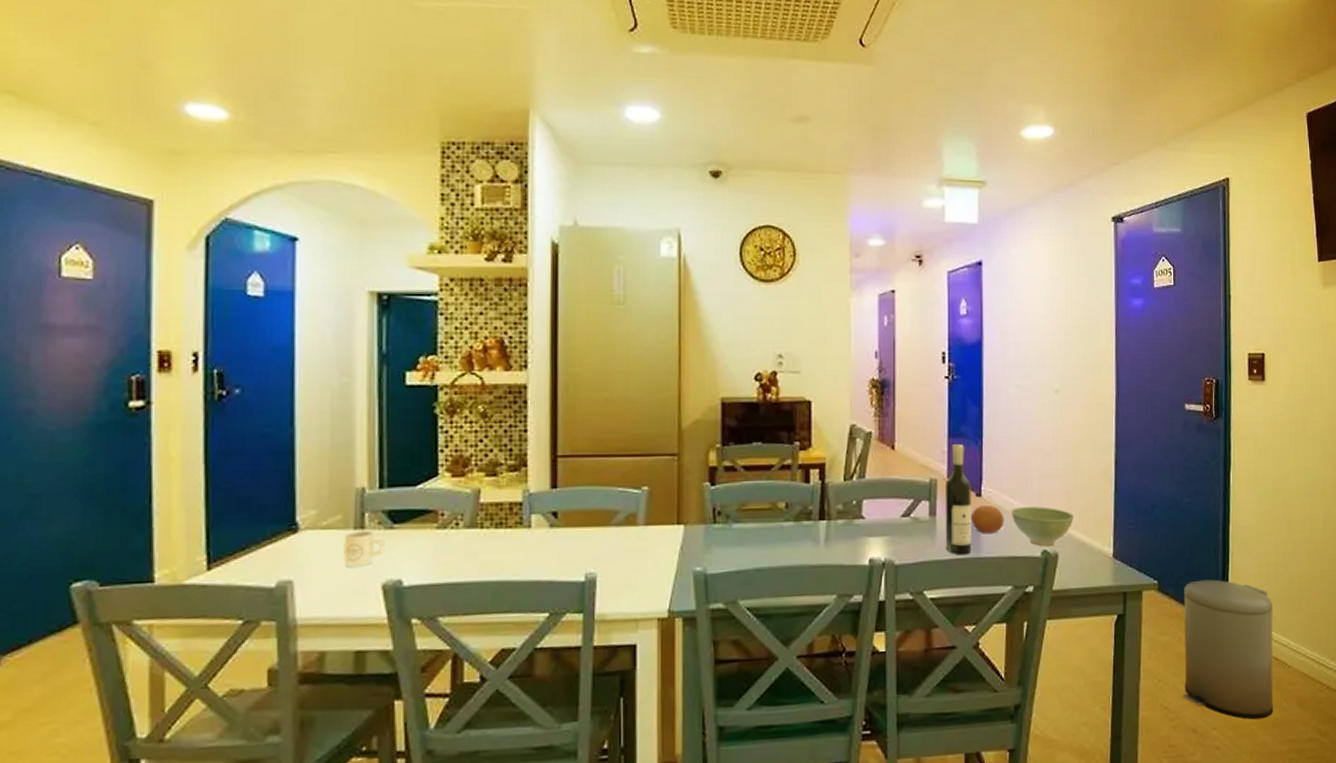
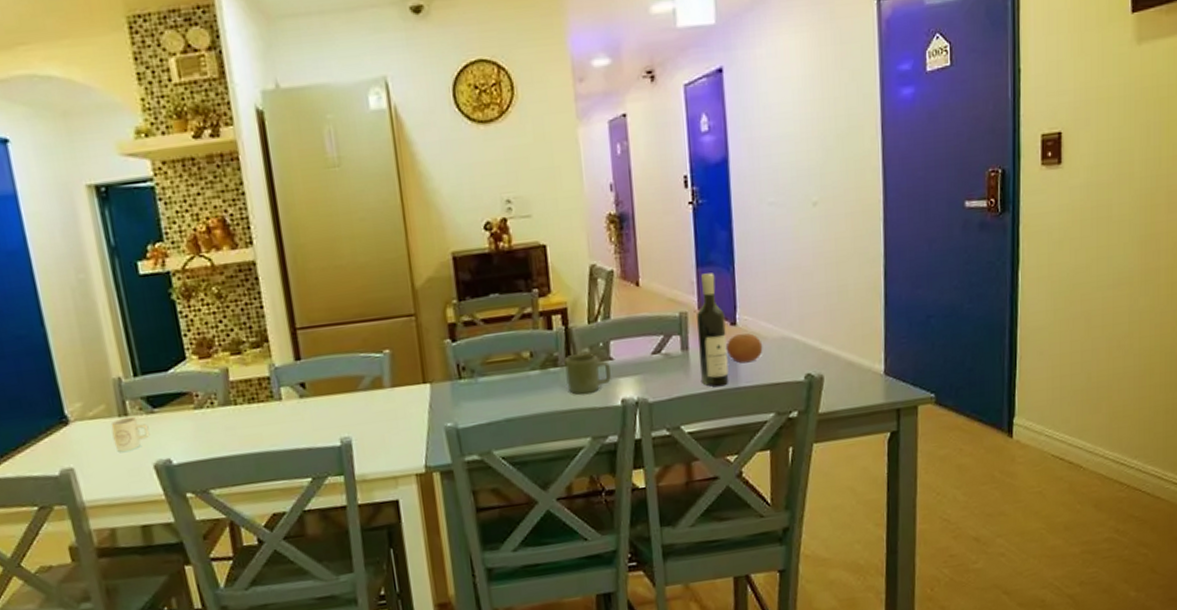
mug: none [817,508,862,552] -> present [564,352,613,396]
bowl: present [1011,506,1074,547] -> none [769,329,839,370]
pedal bin: present [1182,579,1274,720] -> none [963,386,1067,525]

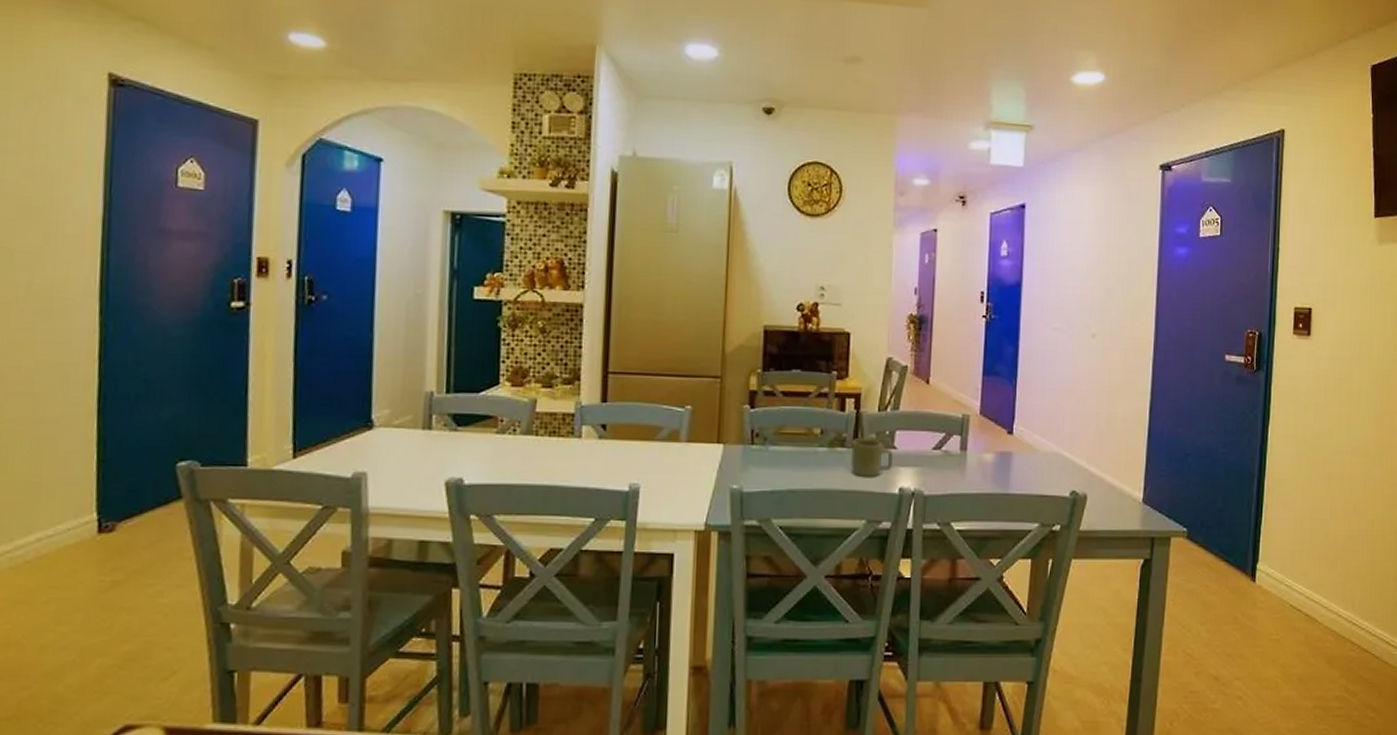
mug: present [110,416,150,453] -> none [412,430,449,465]
bottle: present [697,273,729,387] -> none [974,382,1003,490]
fruit: present [727,333,763,363] -> none [1002,442,1035,472]

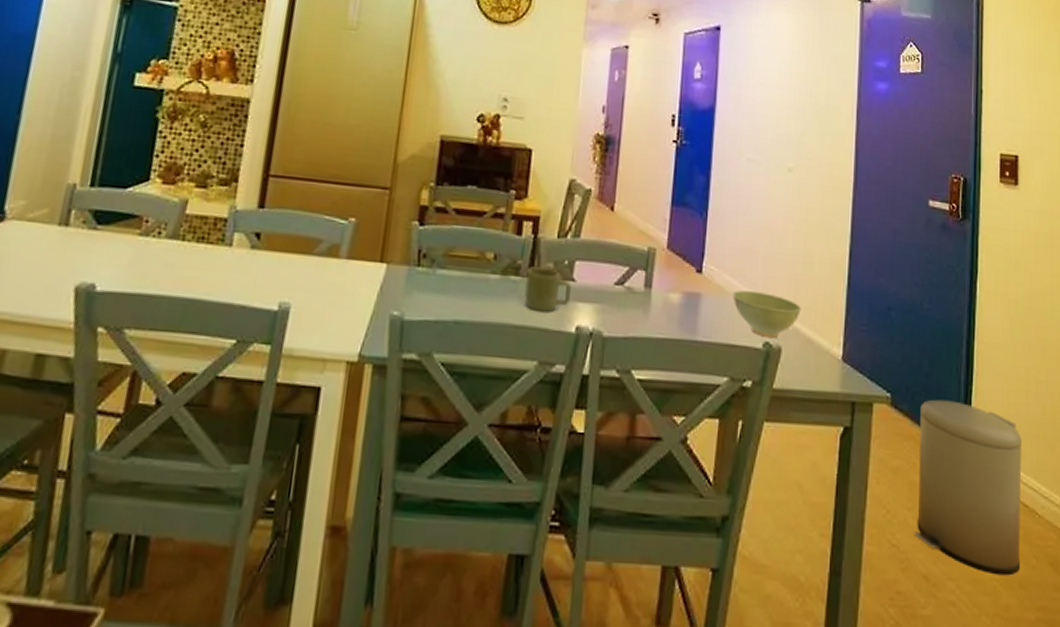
bowl: none [1041,447,1105,488] -> present [733,290,801,339]
pedal bin: none [1206,531,1306,673] -> present [914,399,1022,576]

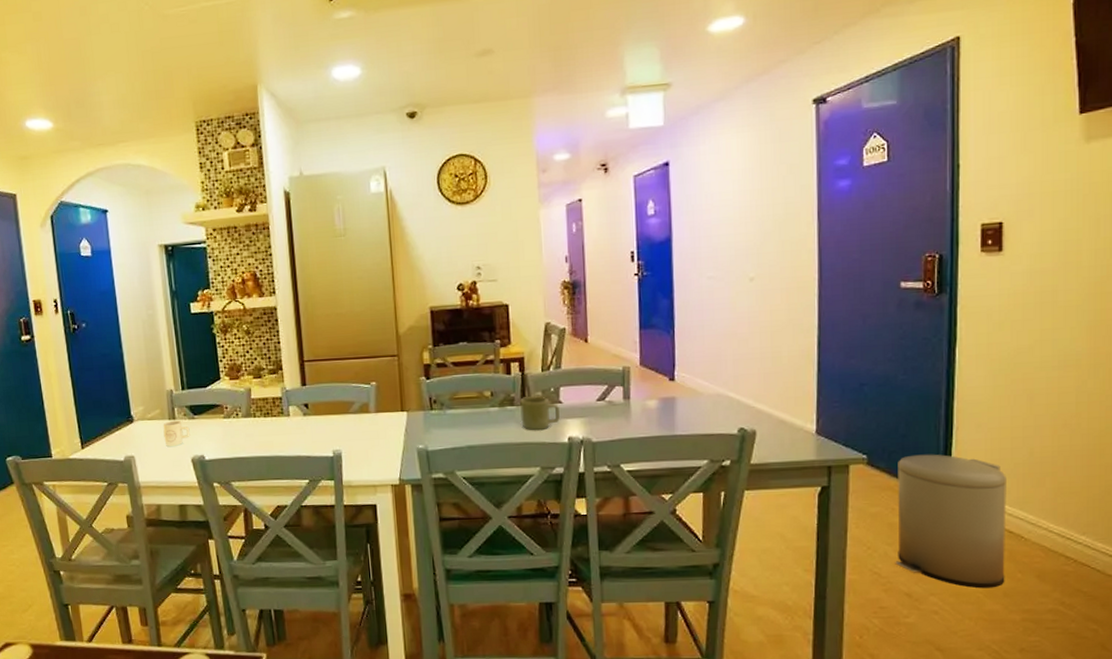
mug: none [42,227,86,266] -> present [163,420,190,447]
bowl: present [733,290,801,339] -> none [705,388,772,425]

